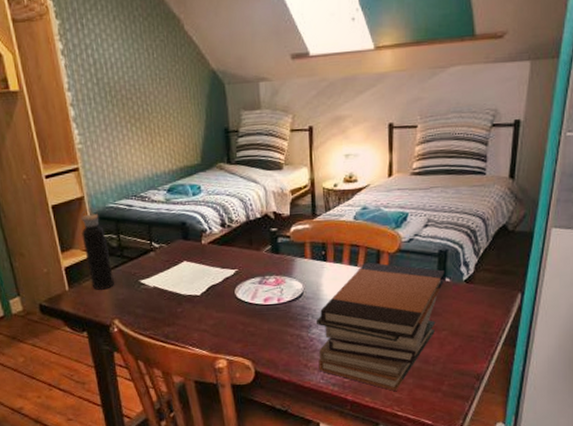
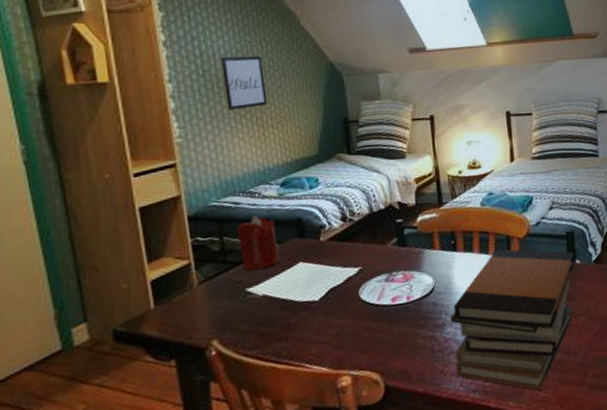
water bottle: present [81,207,114,290] -> none [175,207,214,305]
wall art: none [111,63,155,119] -> present [220,55,268,111]
candle: none [131,217,167,266] -> present [237,215,280,271]

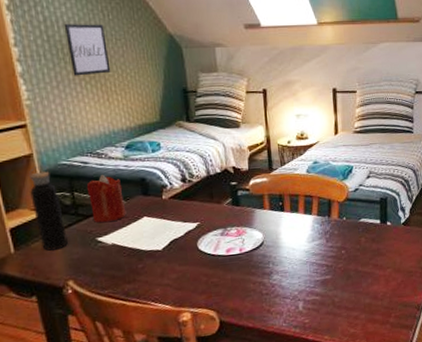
water bottle: none [175,207,214,305] -> present [29,165,68,251]
book stack: present [449,249,575,390] -> none [276,210,386,327]

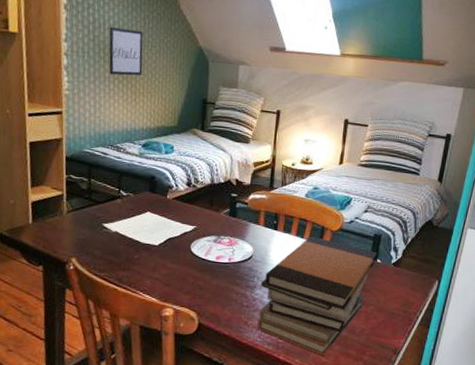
water bottle: present [29,165,68,251] -> none [54,149,78,228]
candle: present [86,174,127,223] -> none [102,166,134,212]
book stack: none [276,210,386,327] -> present [257,235,377,356]

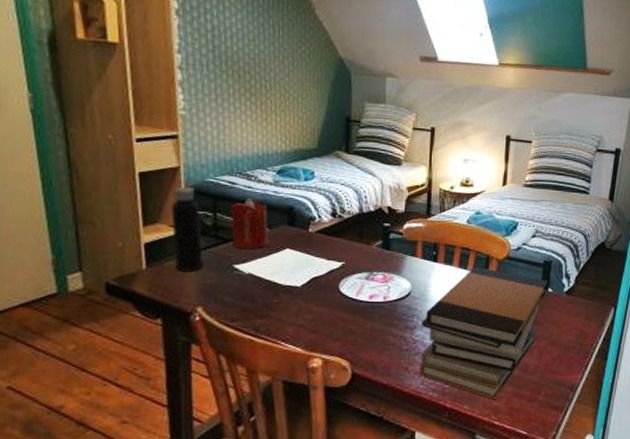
water bottle: none [54,149,78,228] -> present [171,180,203,272]
candle: none [102,166,134,212] -> present [230,197,269,250]
wall art: present [109,27,143,76] -> none [231,35,274,92]

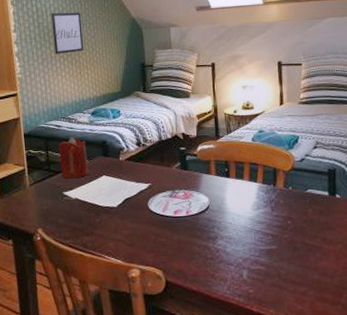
water bottle: present [171,180,203,272] -> none [15,127,40,201]
wall art: none [231,35,274,92] -> present [51,12,84,55]
book stack: present [419,266,548,399] -> none [221,179,335,303]

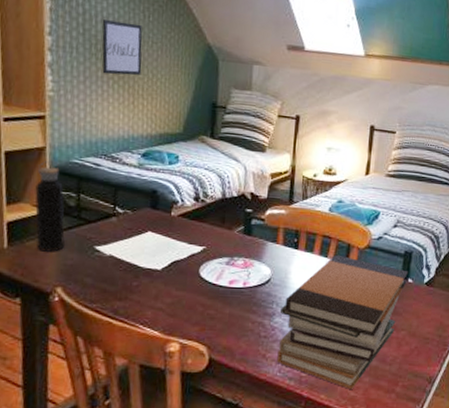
water bottle: none [15,127,40,201] -> present [35,160,65,252]
candle: present [58,136,89,179] -> none [94,179,132,232]
book stack: none [221,179,335,303] -> present [277,254,408,389]

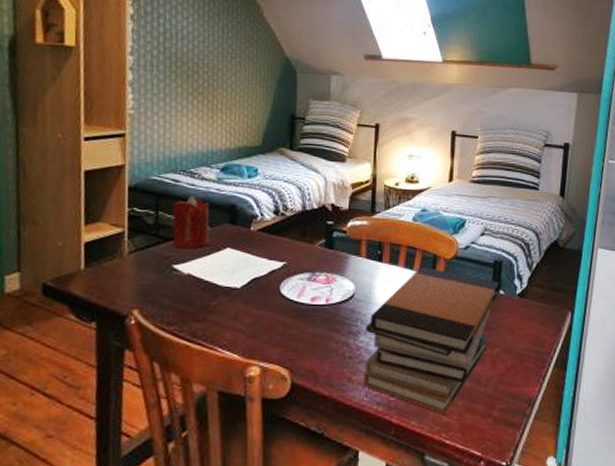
water bottle: present [35,160,65,252] -> none [113,178,143,272]
candle: none [94,179,132,232] -> present [172,195,210,249]
wall art: present [102,19,143,76] -> none [181,38,222,91]

